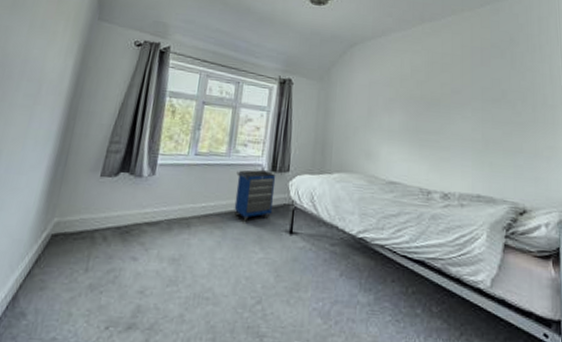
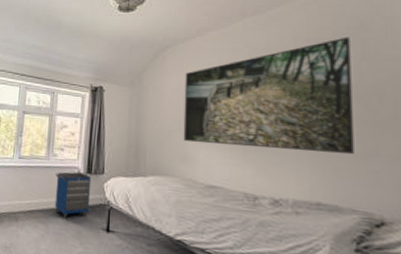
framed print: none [367,48,505,152] -> present [183,36,354,155]

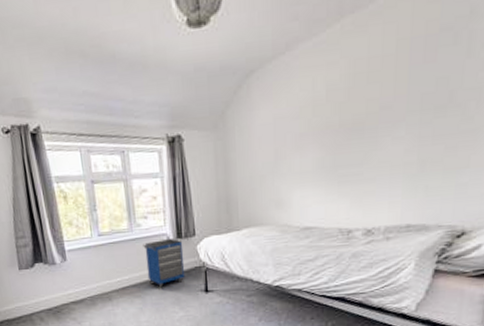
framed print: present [183,36,354,155] -> none [275,29,457,186]

